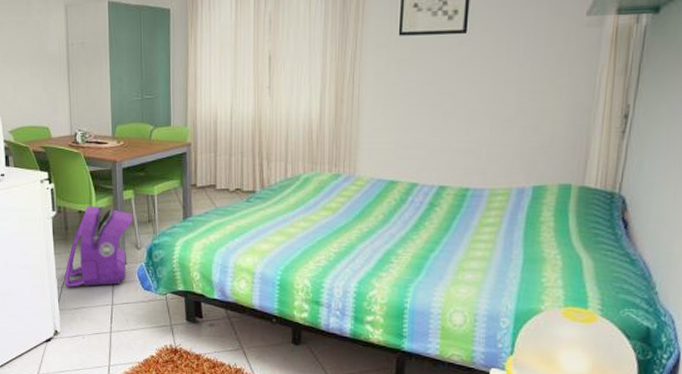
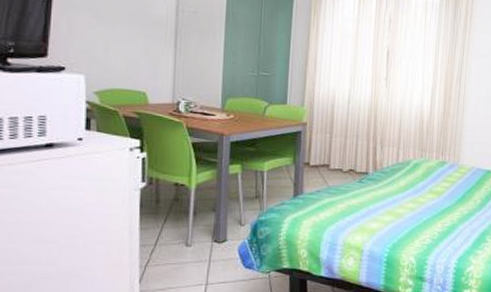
backpack: present [64,206,132,287] -> none [149,178,238,266]

